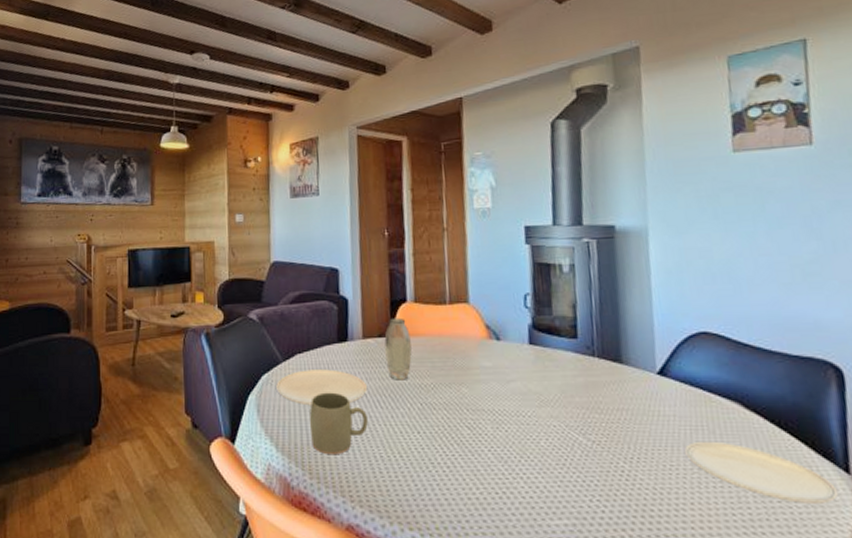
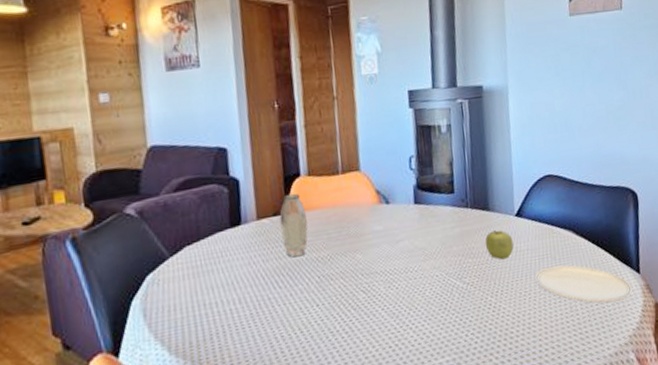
plate: present [276,369,368,406] -> none [164,256,265,300]
mug: present [309,392,368,454] -> none [203,280,267,347]
fruit: none [616,387,655,422] -> present [485,230,514,260]

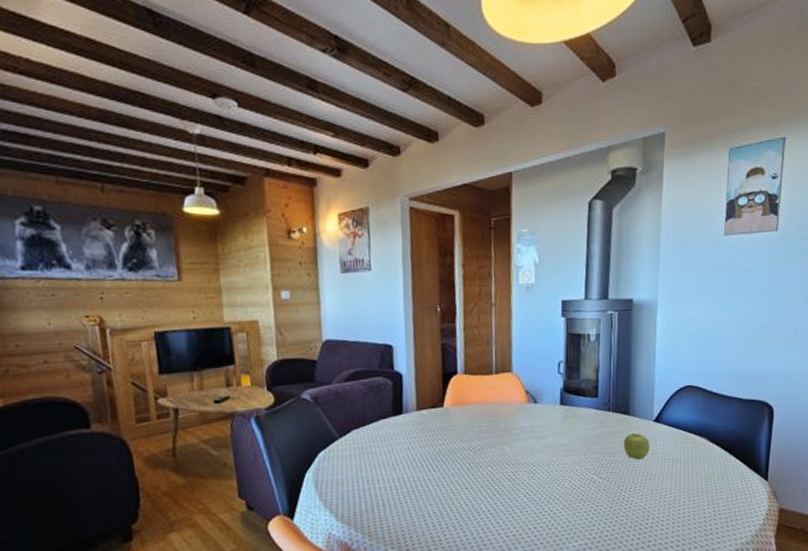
vase: present [279,193,308,258] -> none [437,389,462,446]
plate: present [535,265,633,303] -> none [667,468,759,505]

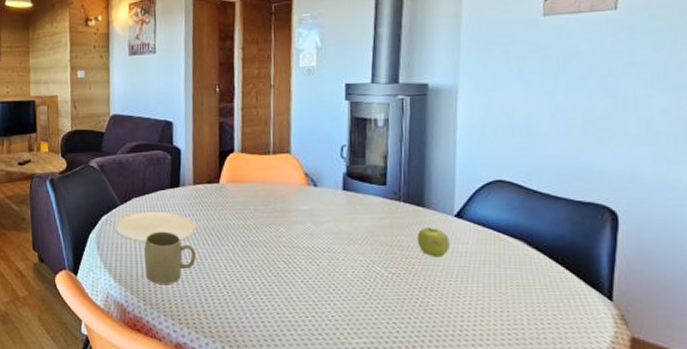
plate: none [333,441,422,477] -> present [114,211,197,243]
mug: none [367,461,422,517] -> present [143,231,196,284]

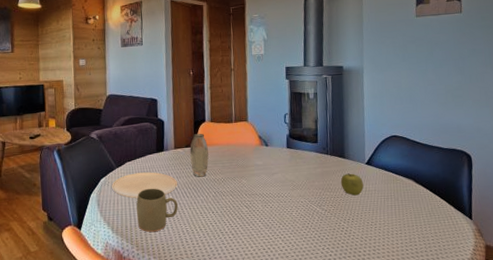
vase: none [213,166,237,221] -> present [190,133,209,177]

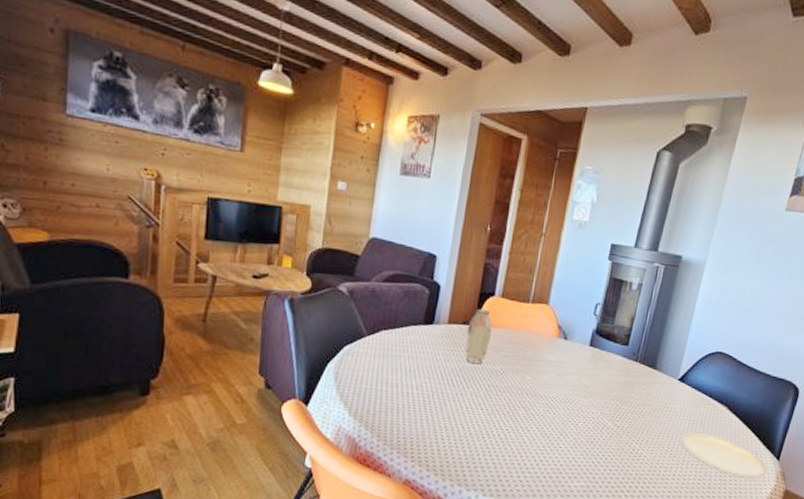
plate: present [112,172,178,199] -> none [357,345,445,379]
mug: present [136,188,178,232] -> none [384,367,440,422]
fruit: present [340,173,364,196] -> none [643,387,670,415]
plate: none [380,205,465,240] -> present [680,432,768,479]

